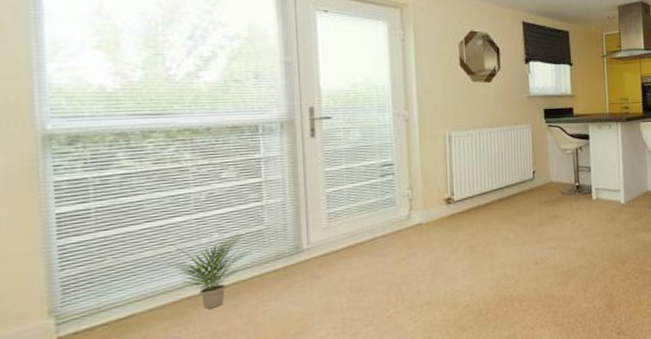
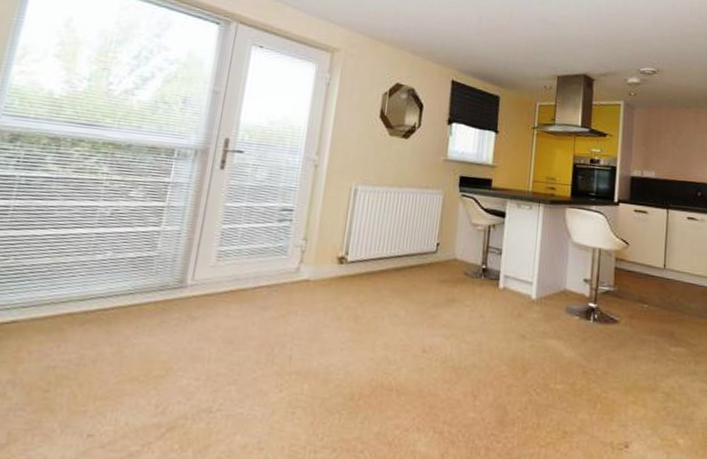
potted plant: present [167,230,253,309] -> none [59,253,140,330]

